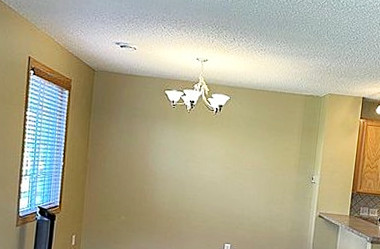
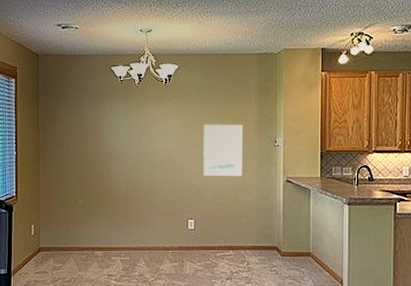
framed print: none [243,155,284,208] -> present [203,124,243,177]

